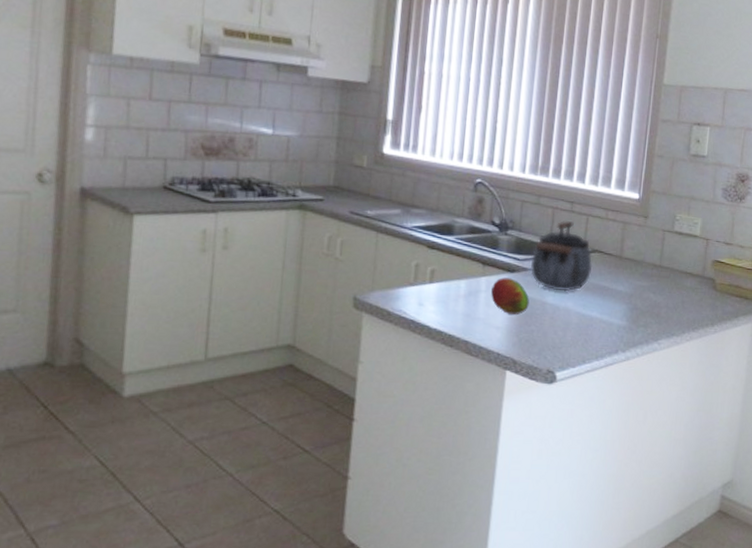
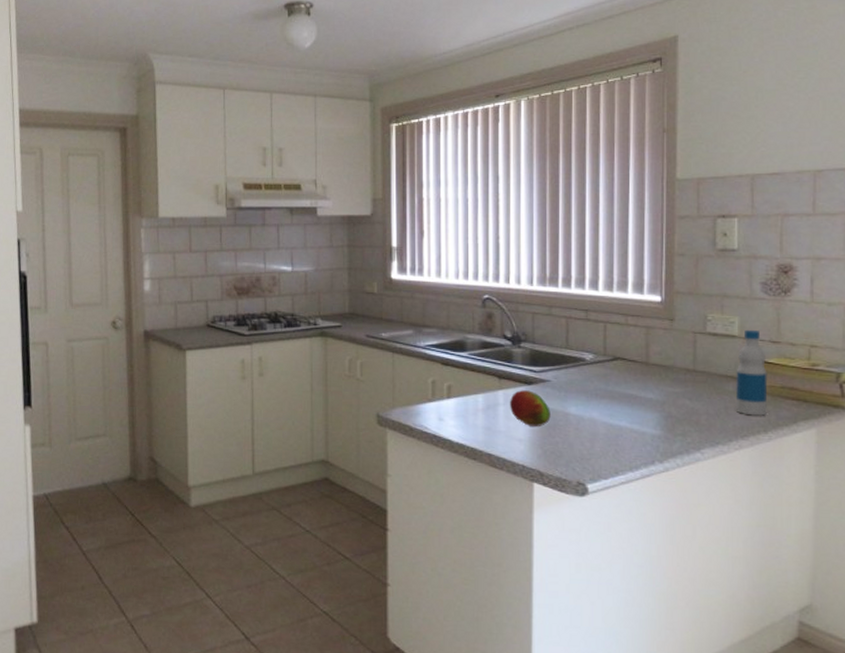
kettle: present [530,220,593,292] -> none [548,329,616,402]
bottle: none [690,230,720,310] -> present [735,329,768,416]

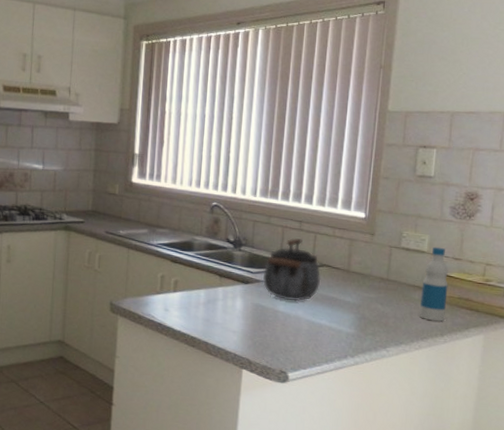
fruit: present [509,390,551,426] -> none [227,288,262,321]
kettle: none [548,329,616,402] -> present [262,237,321,302]

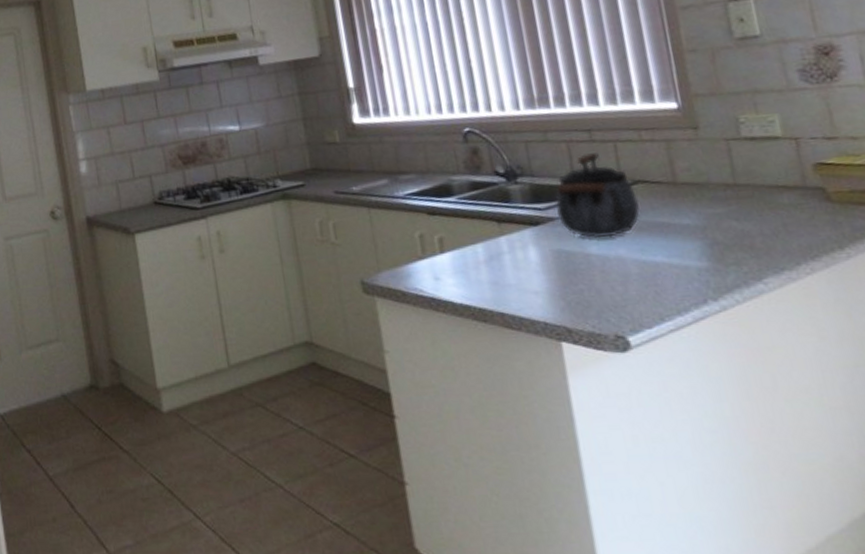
bottle: present [419,246,448,322] -> none [786,126,839,231]

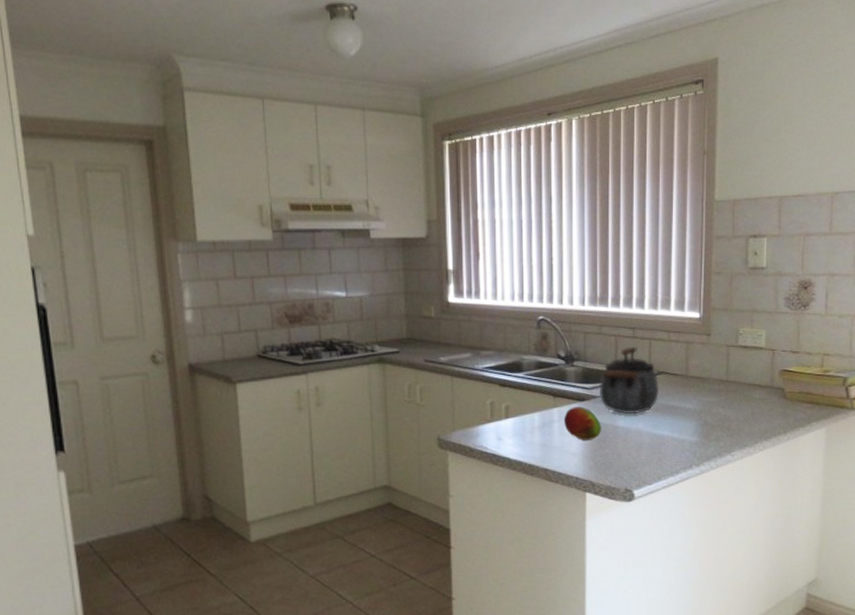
fruit: none [515,232,569,275] -> present [563,407,601,440]

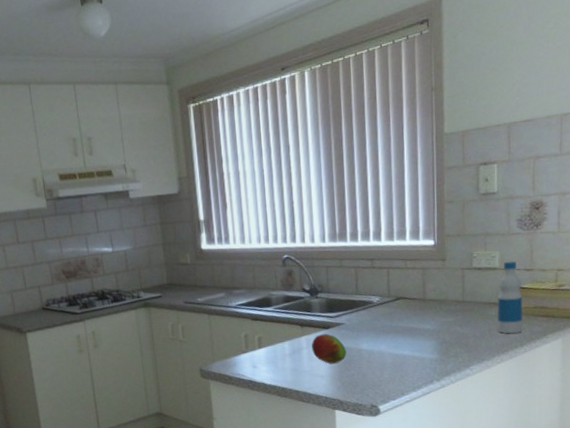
kettle: present [598,346,660,415] -> none [342,276,399,339]
bottle: none [761,341,788,419] -> present [497,261,523,334]

